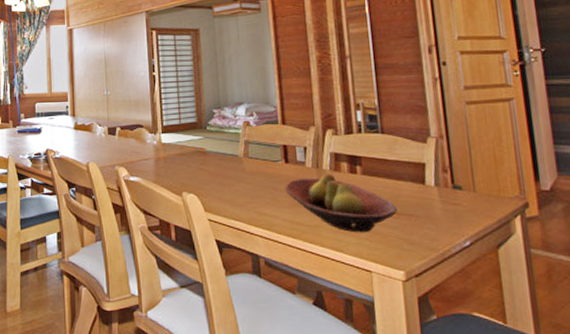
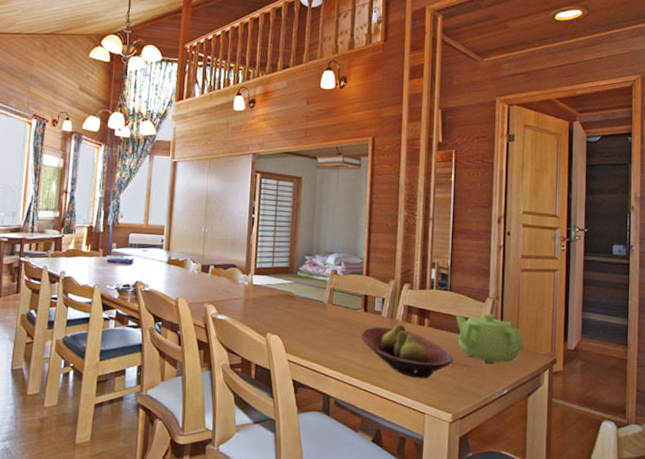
teapot: none [392,155,484,213] -> present [455,313,524,365]

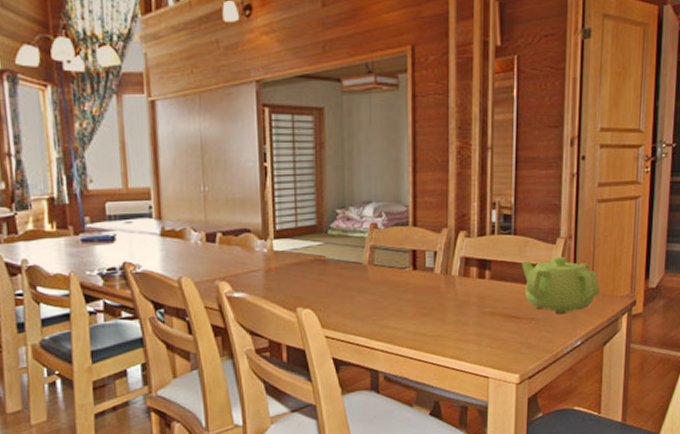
fruit bowl: present [361,324,453,379] -> none [411,279,520,340]

